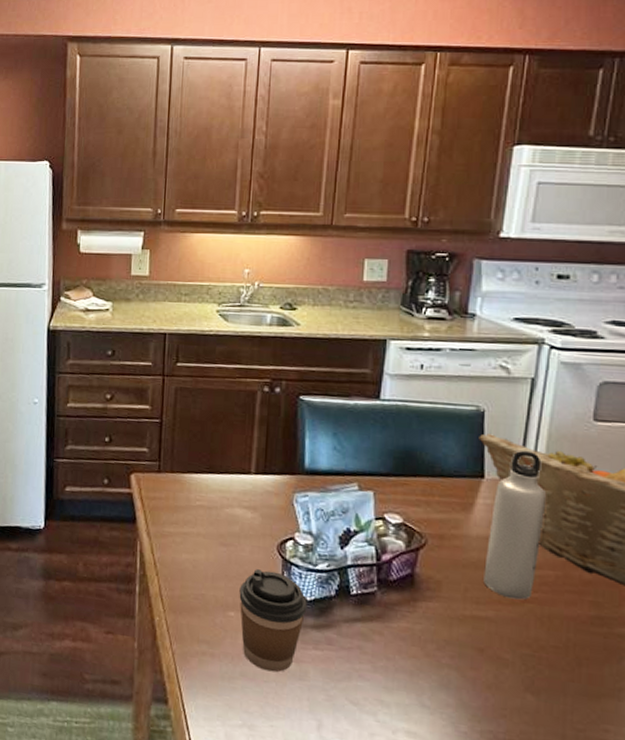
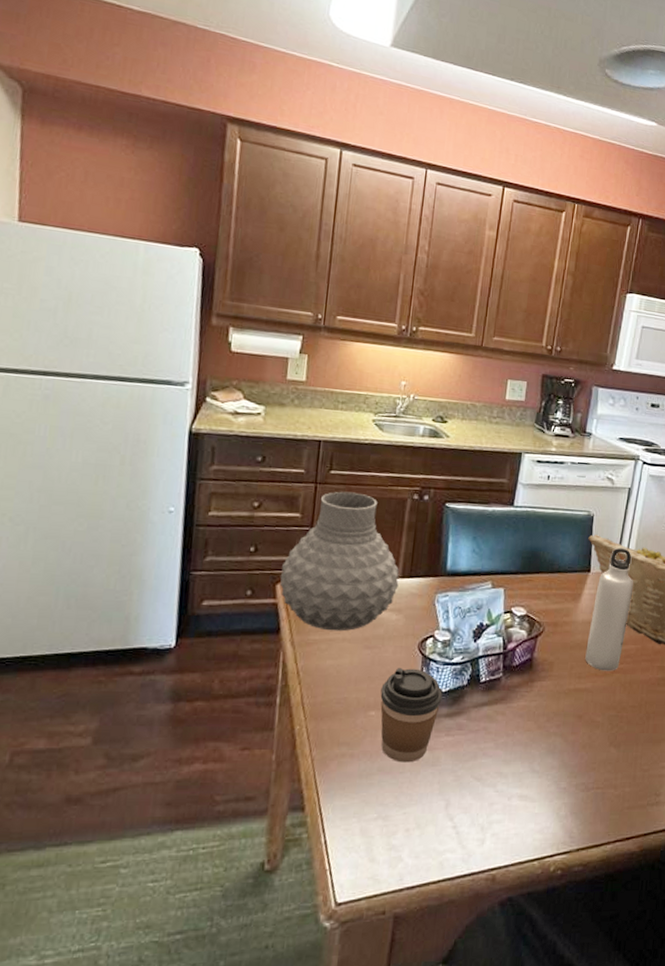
vase: none [133,384,253,526] -> present [280,491,399,631]

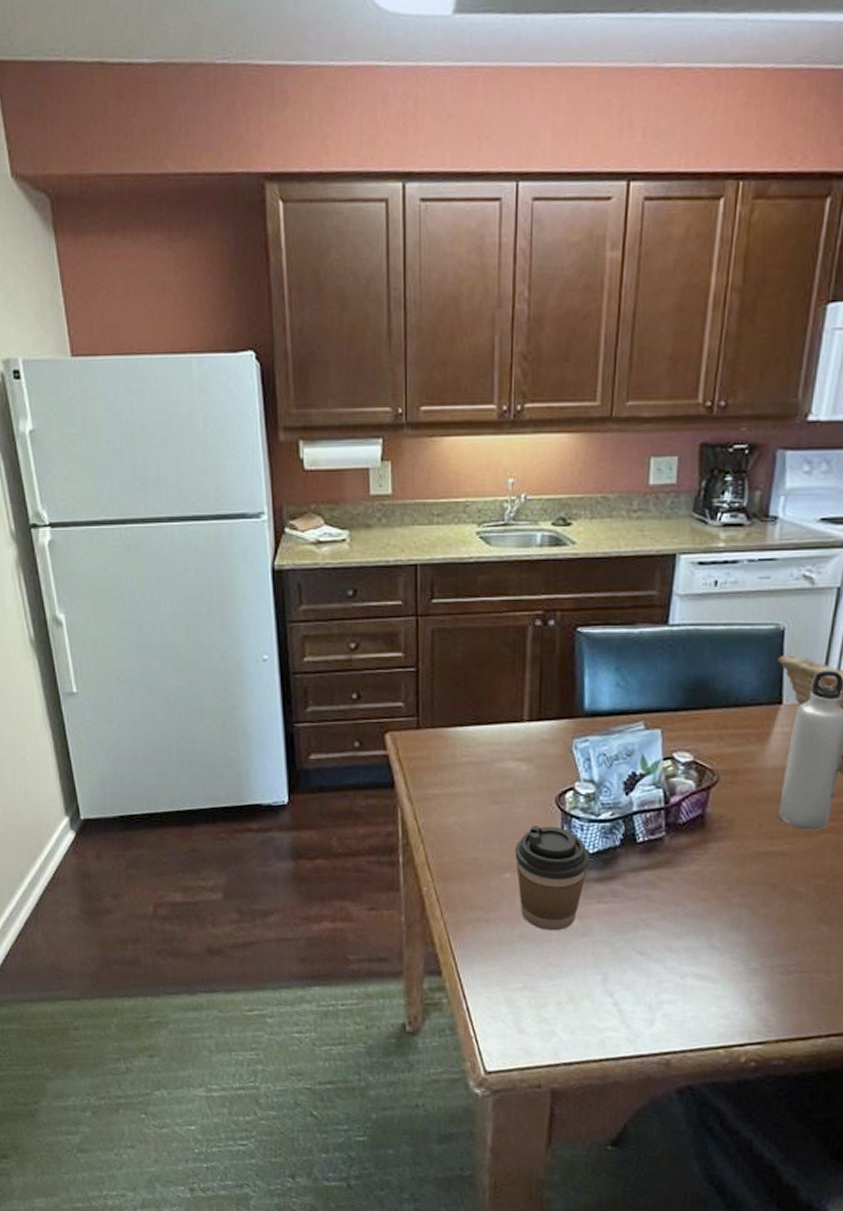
vase: present [280,491,399,631] -> none [388,623,526,785]

